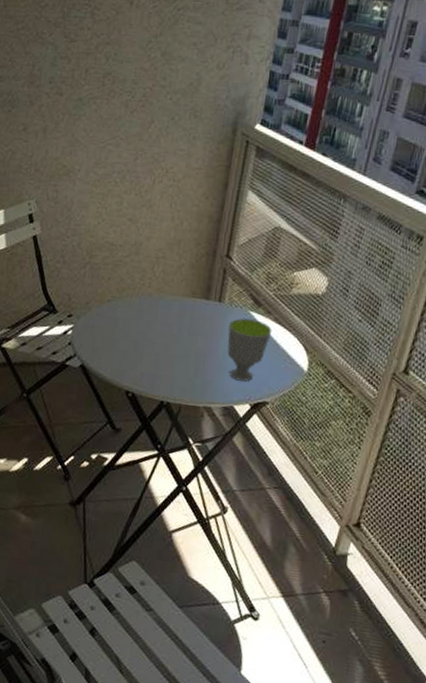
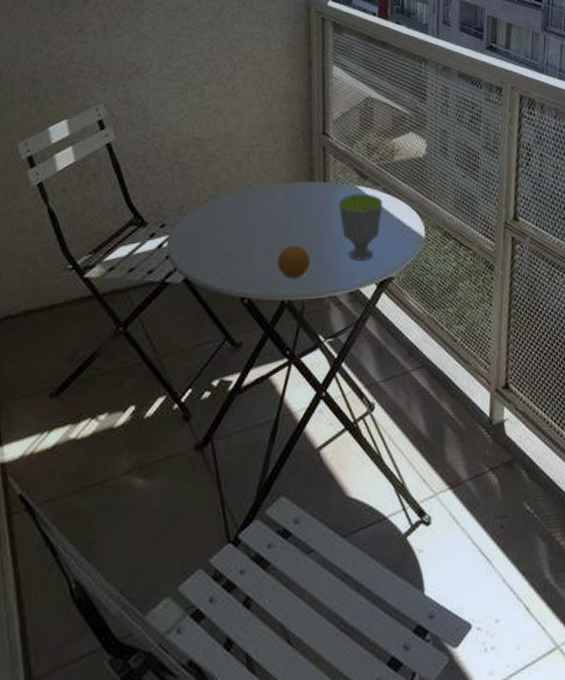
fruit: none [162,354,193,384] -> present [277,244,310,279]

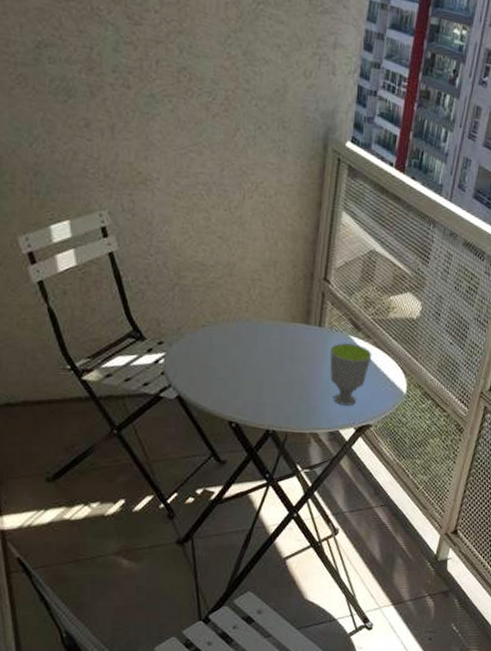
fruit: present [277,244,310,279] -> none [266,381,297,412]

